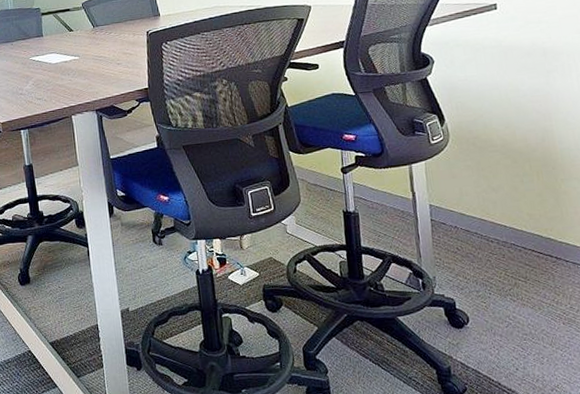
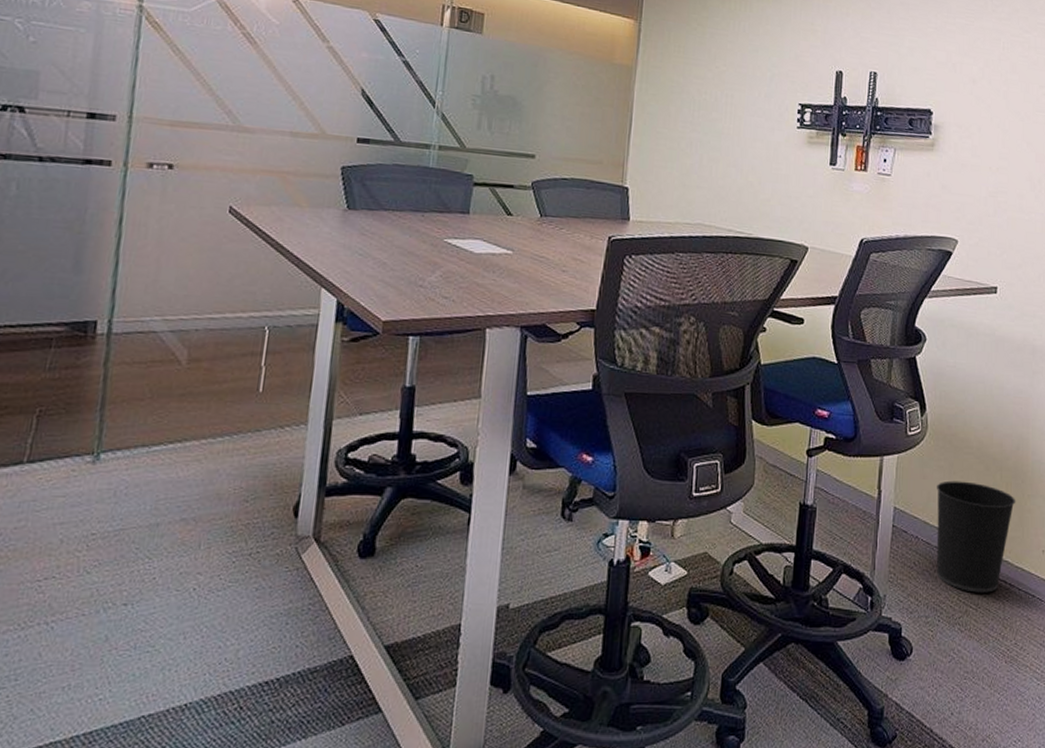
wastebasket: none [467,175,550,268] -> present [936,480,1016,593]

